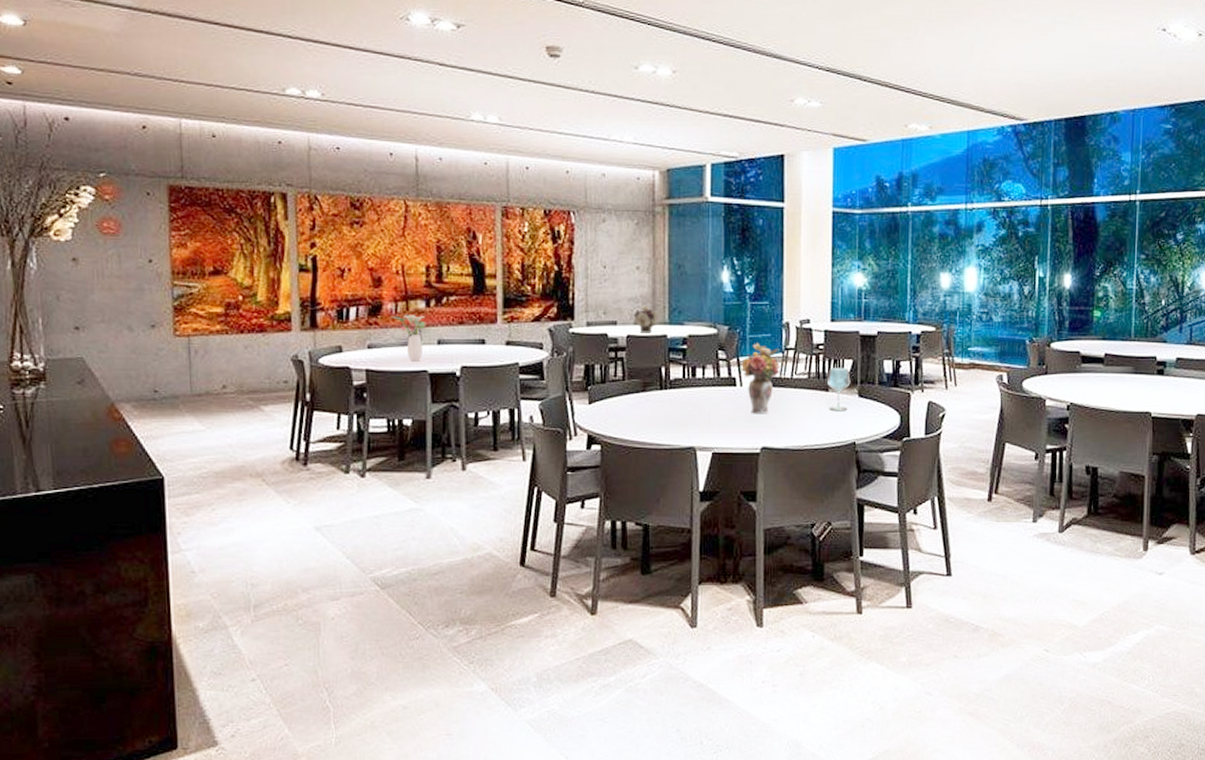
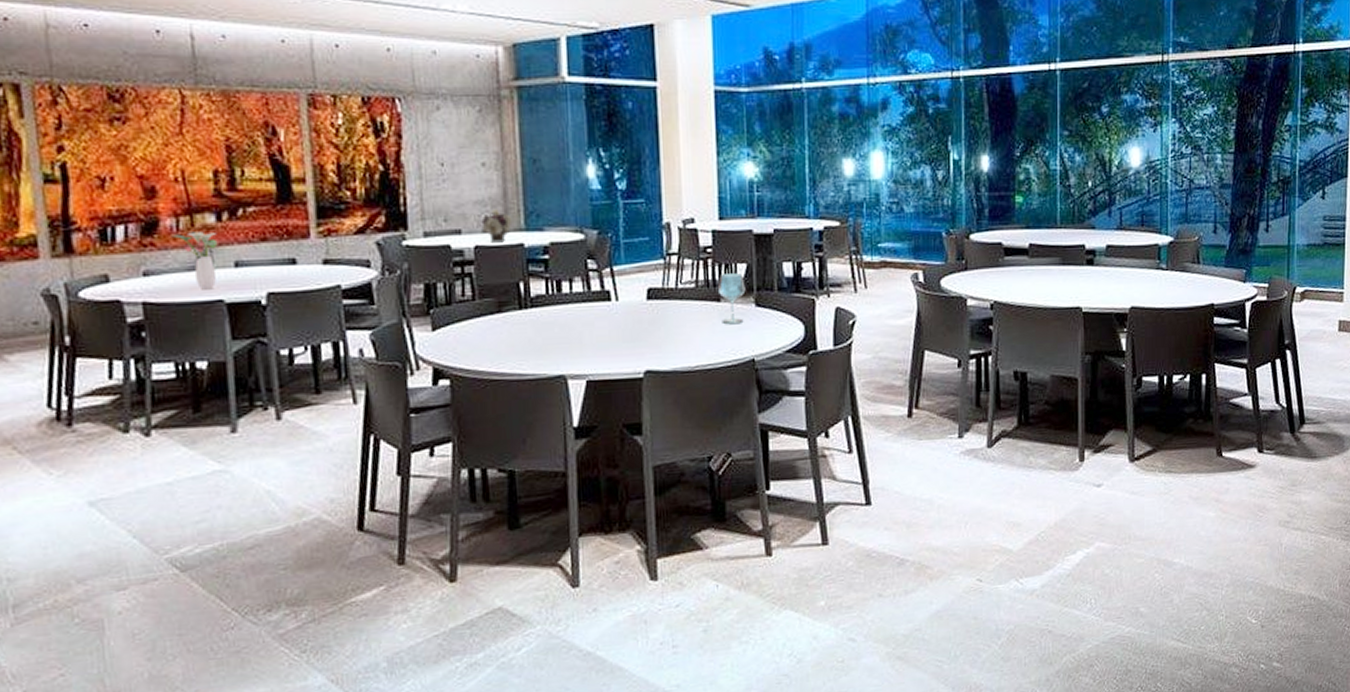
flower arrangement: present [740,343,780,414] -> none [614,248,662,333]

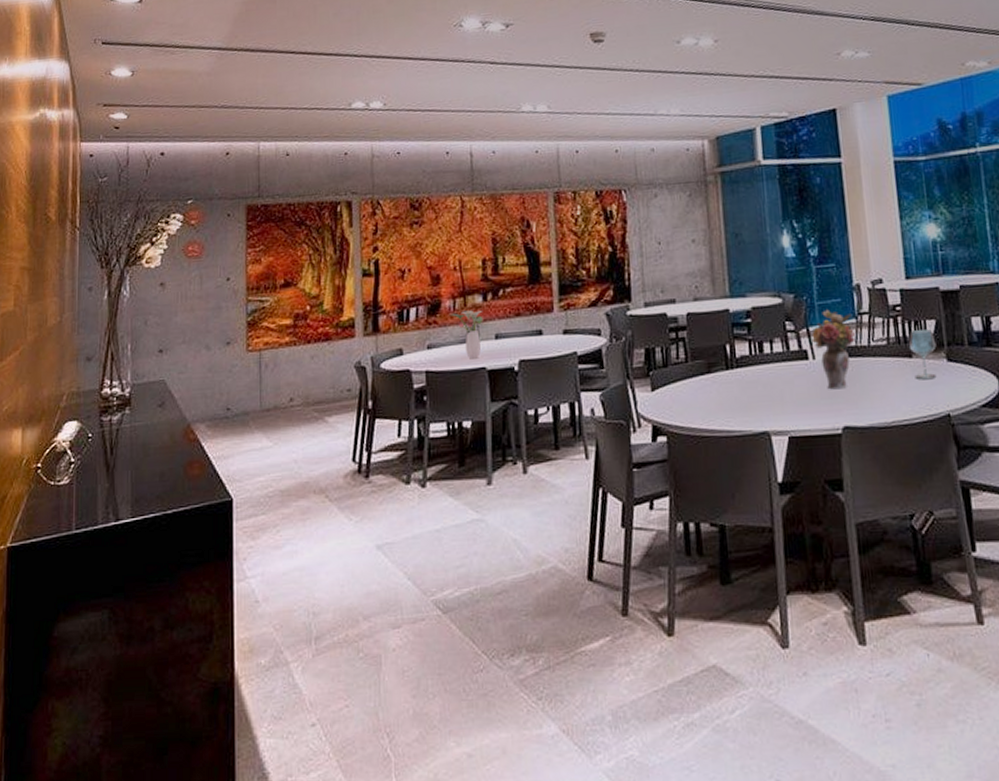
flower arrangement: present [481,209,513,243] -> none [692,279,719,310]
flower arrangement: none [614,248,662,333] -> present [811,309,855,390]

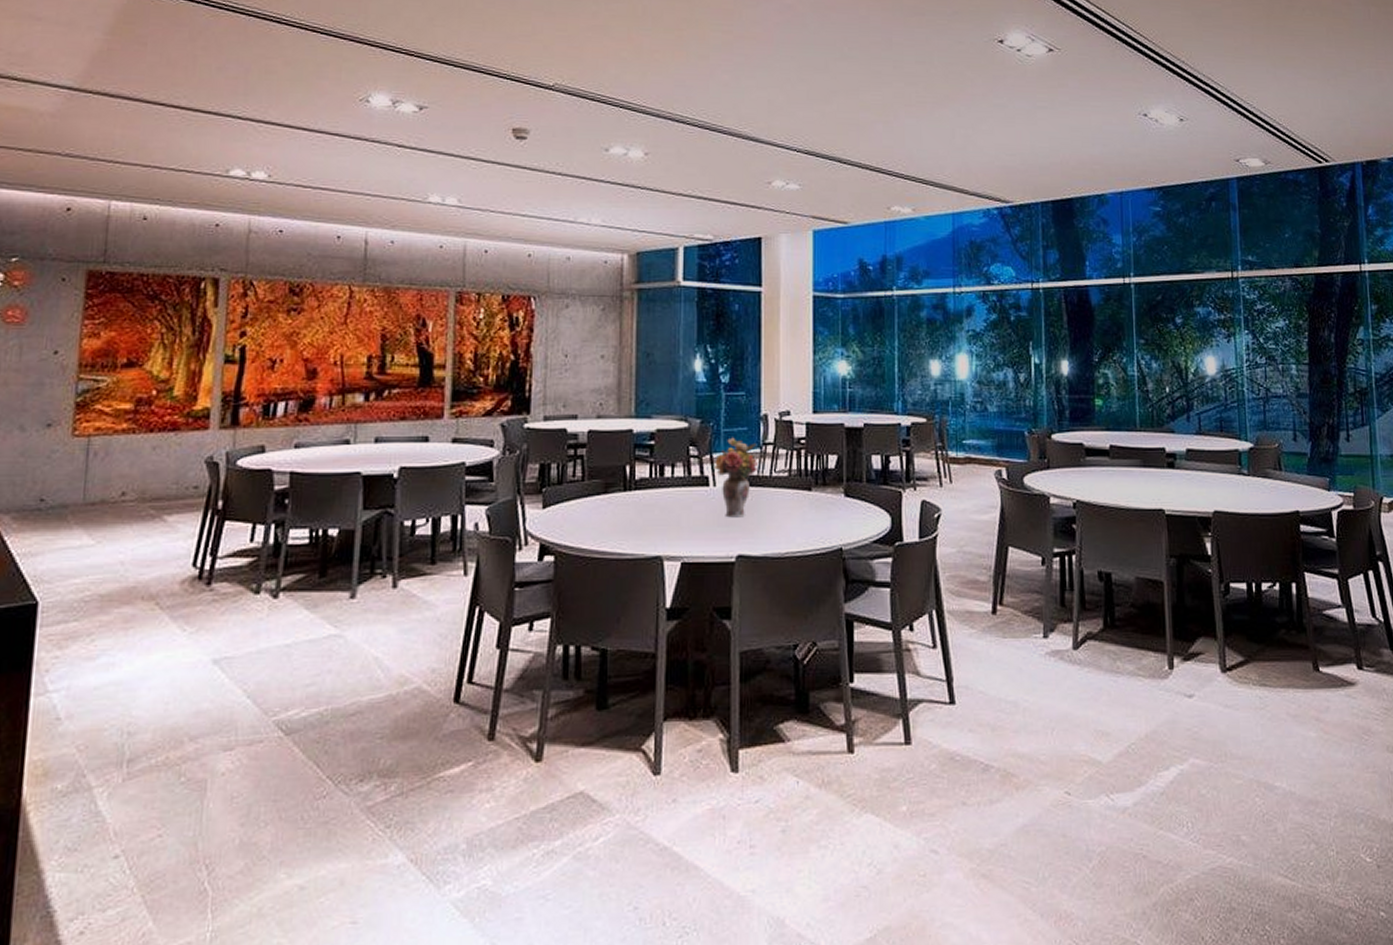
flower arrangement: present [449,310,484,361] -> none [324,410,364,464]
wine glass: present [908,329,937,380] -> none [809,464,836,514]

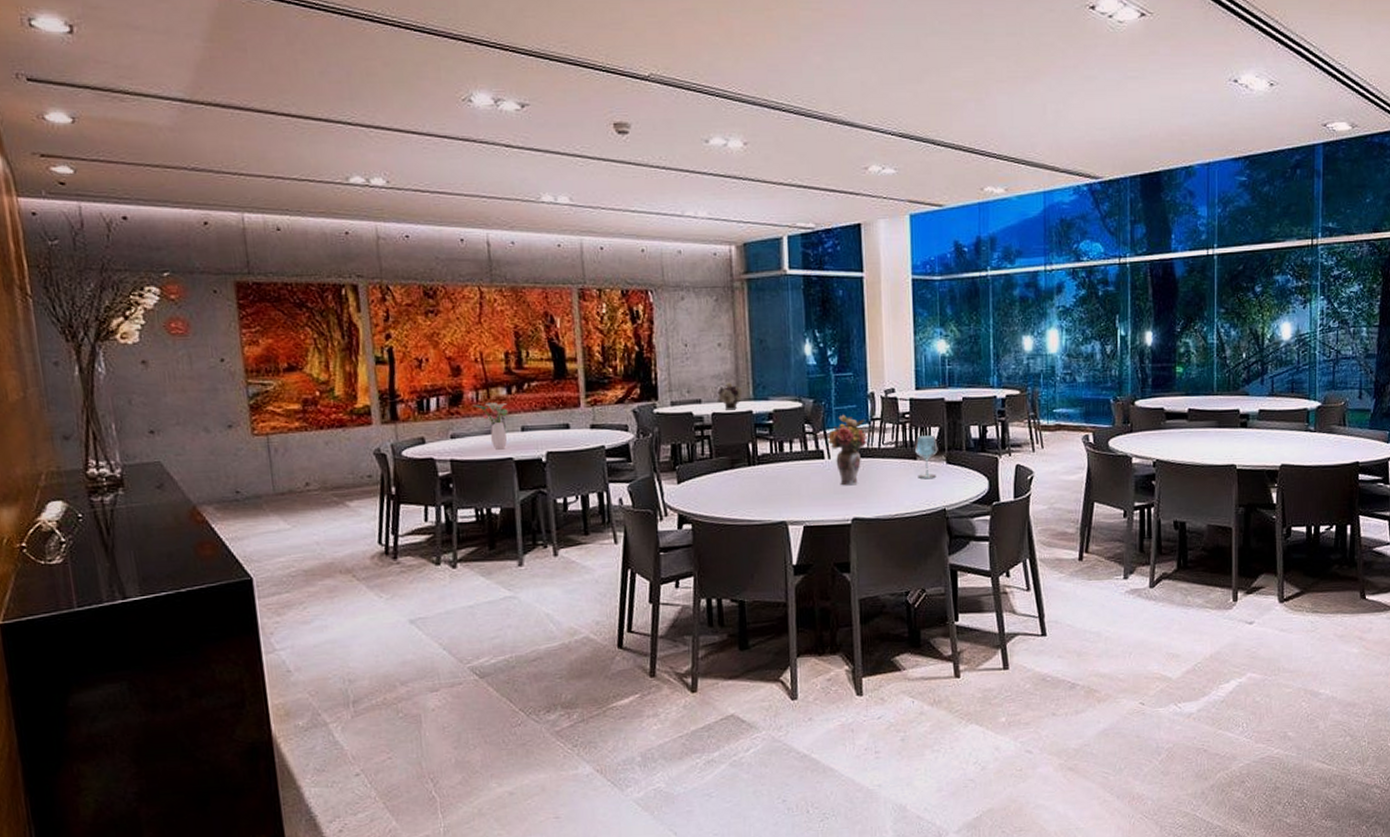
flower arrangement: none [324,410,364,464] -> present [472,402,509,451]
flower arrangement: none [596,397,624,428] -> present [717,382,743,411]
wine glass: none [809,464,836,514] -> present [914,435,938,480]

